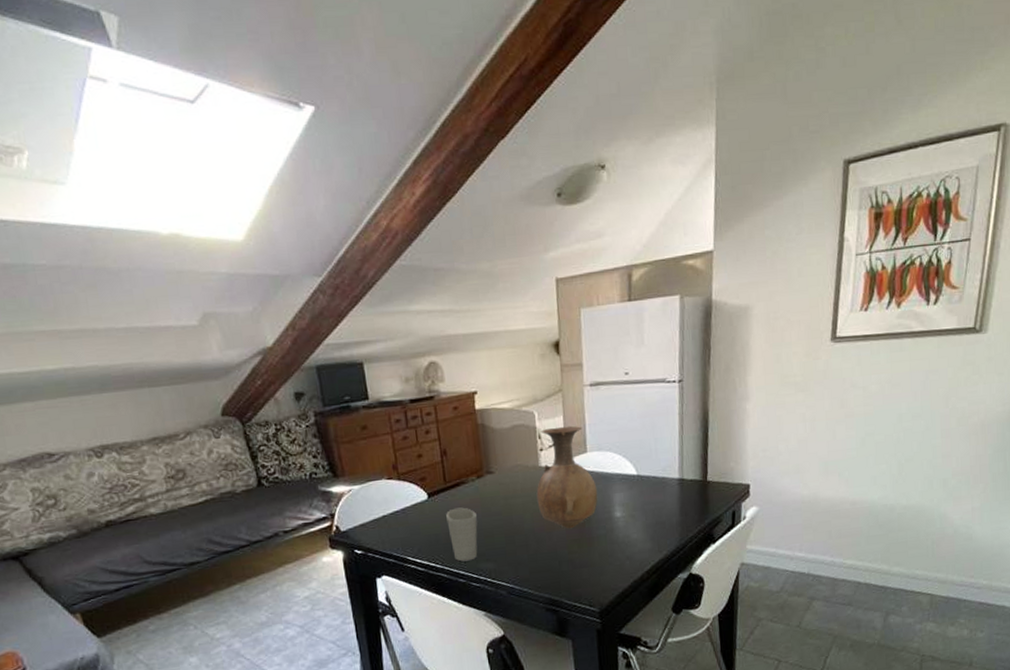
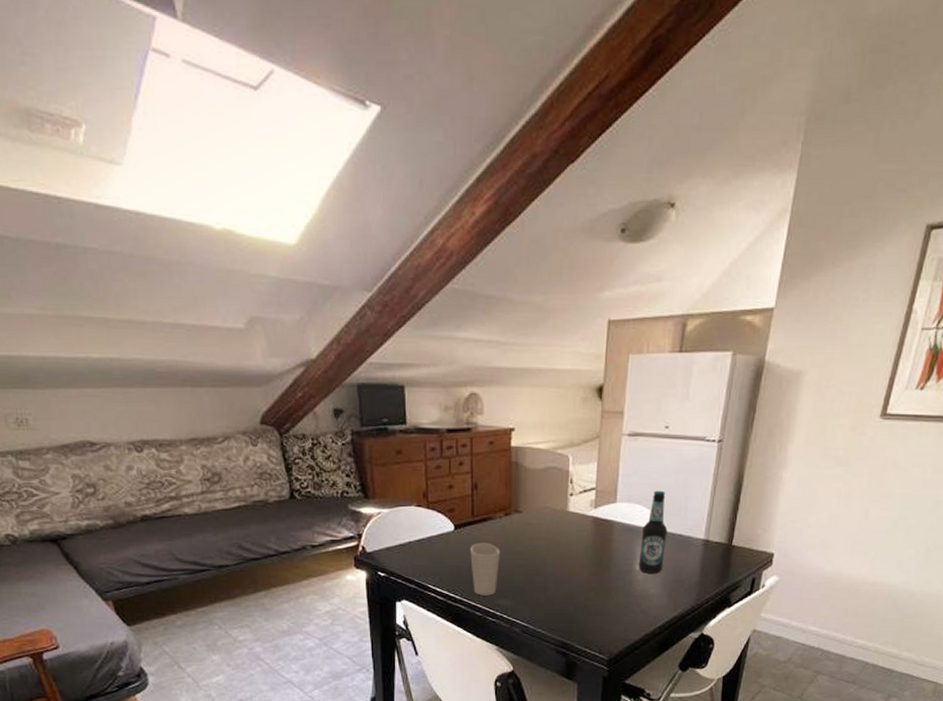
vase: present [536,425,598,529] -> none [561,473,622,577]
bottle: none [616,435,642,519] -> present [638,490,668,573]

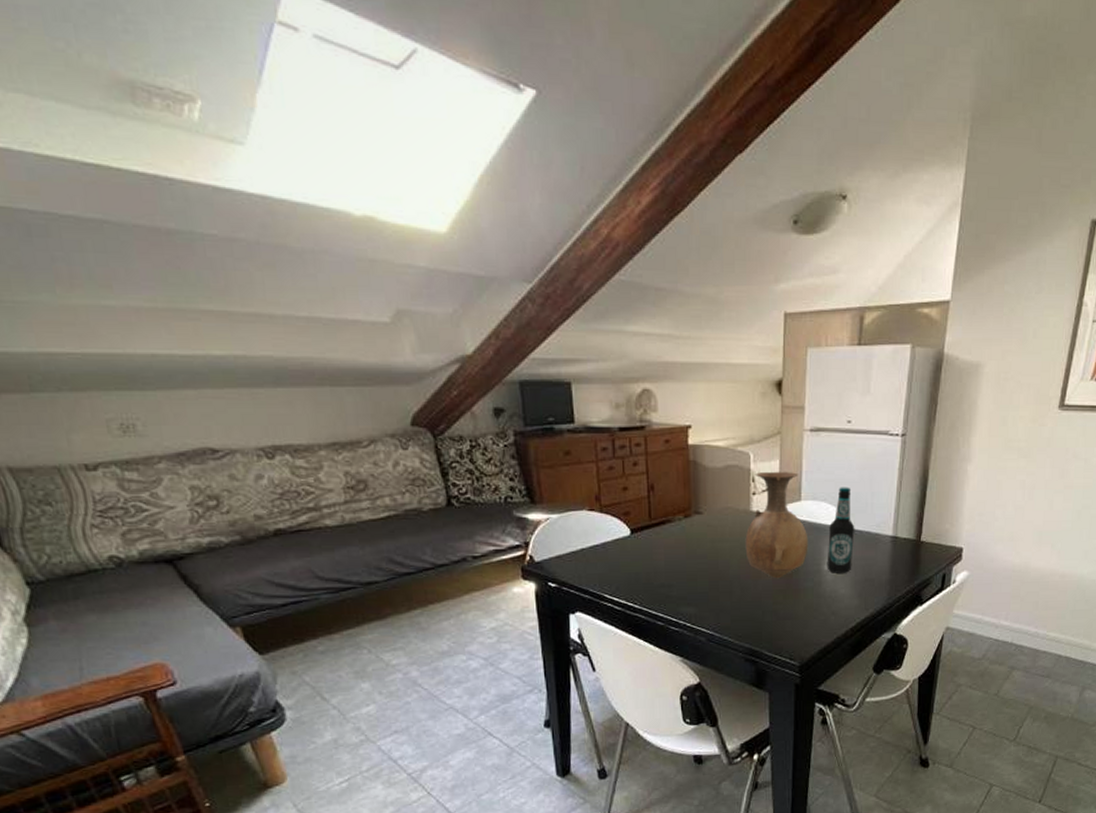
cup: present [470,542,500,596] -> none [649,547,681,604]
vase: none [561,473,622,577] -> present [745,471,808,579]

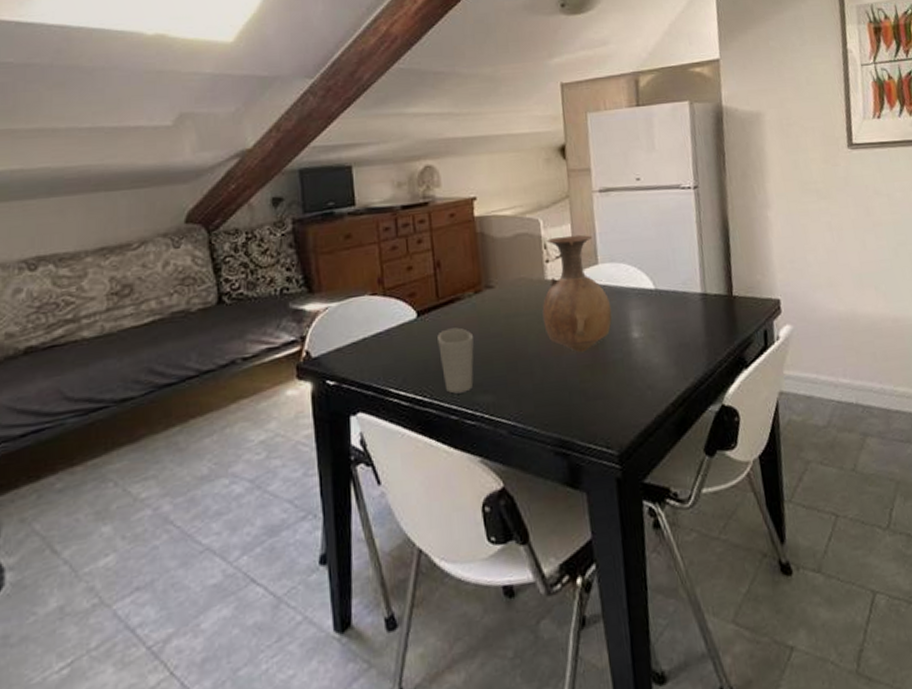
cup: none [649,547,681,604] -> present [437,327,474,394]
bottle: present [827,487,855,573] -> none [632,245,663,341]

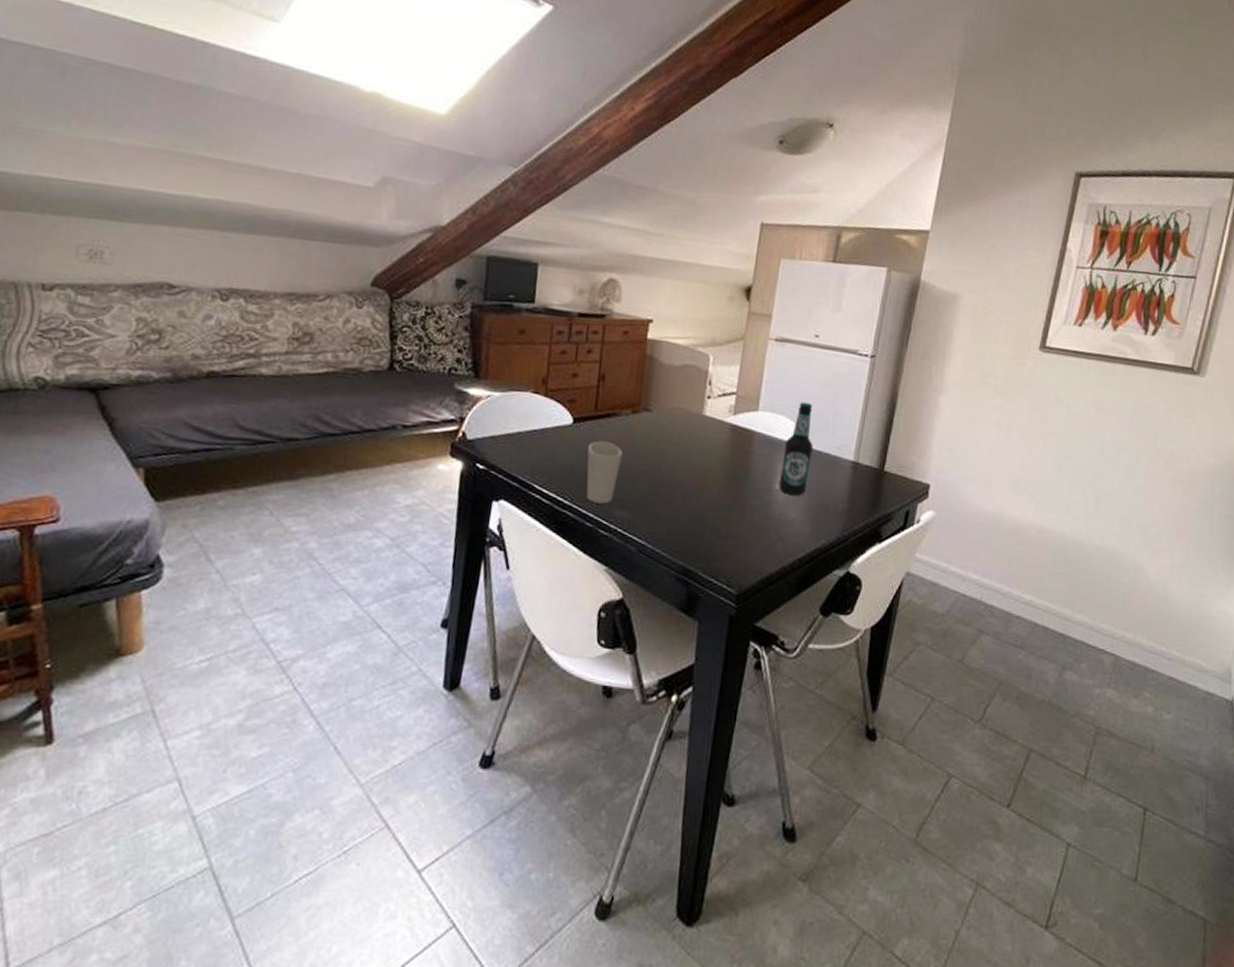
vase: present [542,234,612,353] -> none [692,376,762,492]
bottle: none [632,245,663,341] -> present [778,402,814,496]

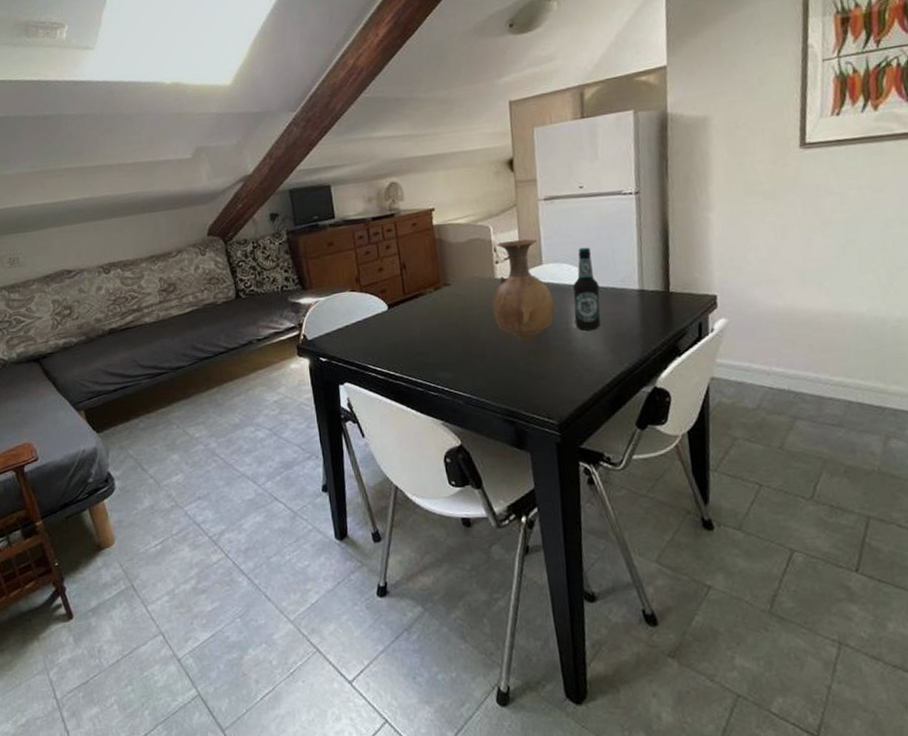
cup: present [586,440,622,504] -> none [405,318,435,371]
vase: none [692,376,762,492] -> present [492,238,555,340]

